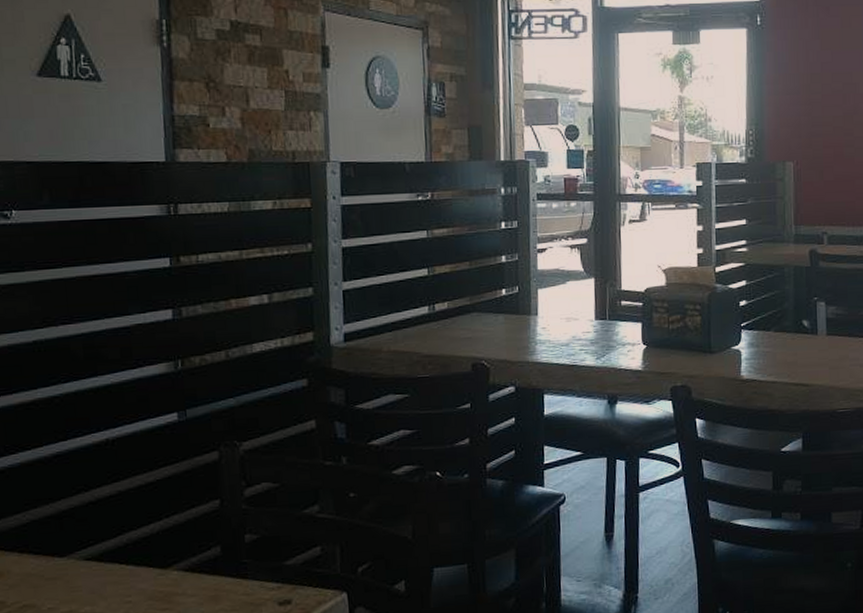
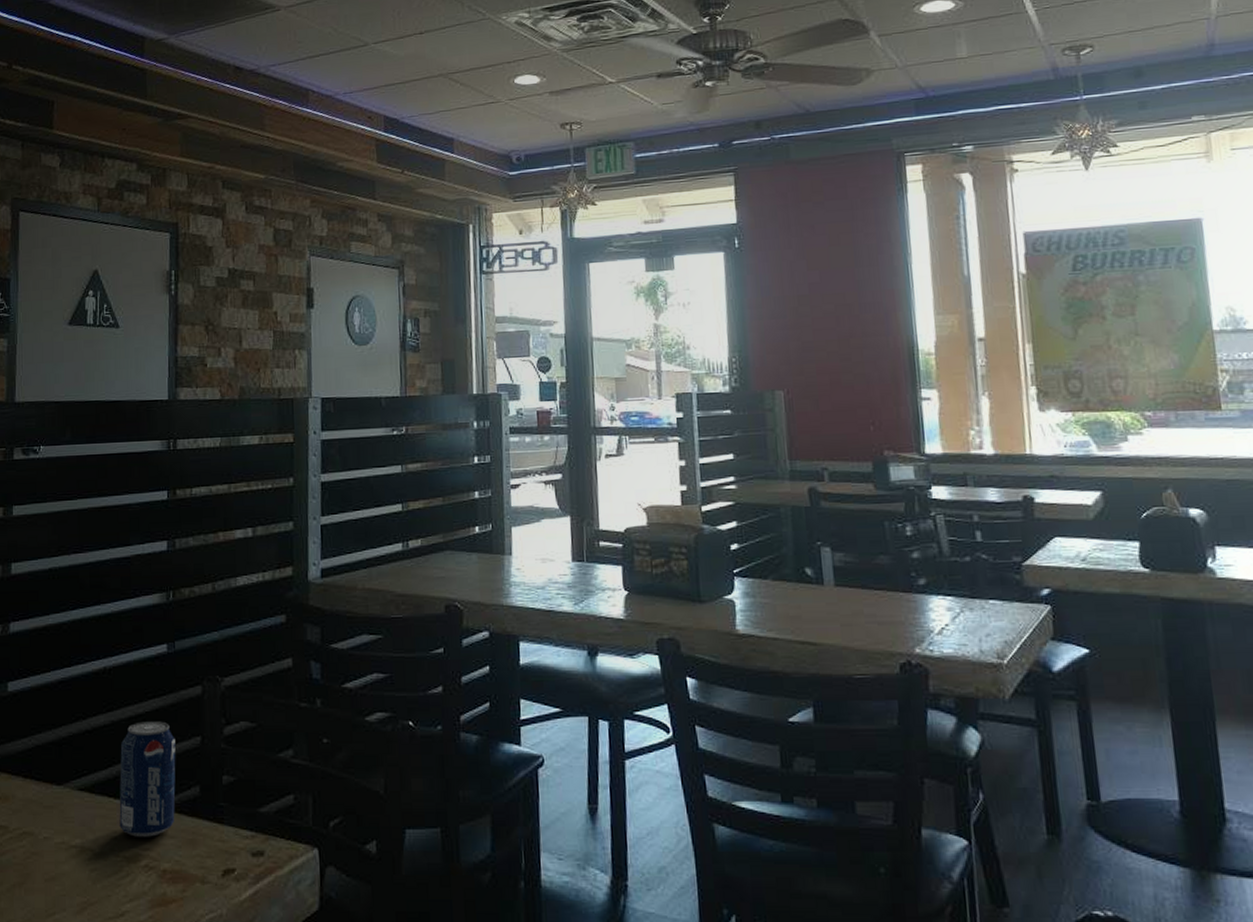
beverage can: none [130,488,195,599] -> present [119,721,176,837]

